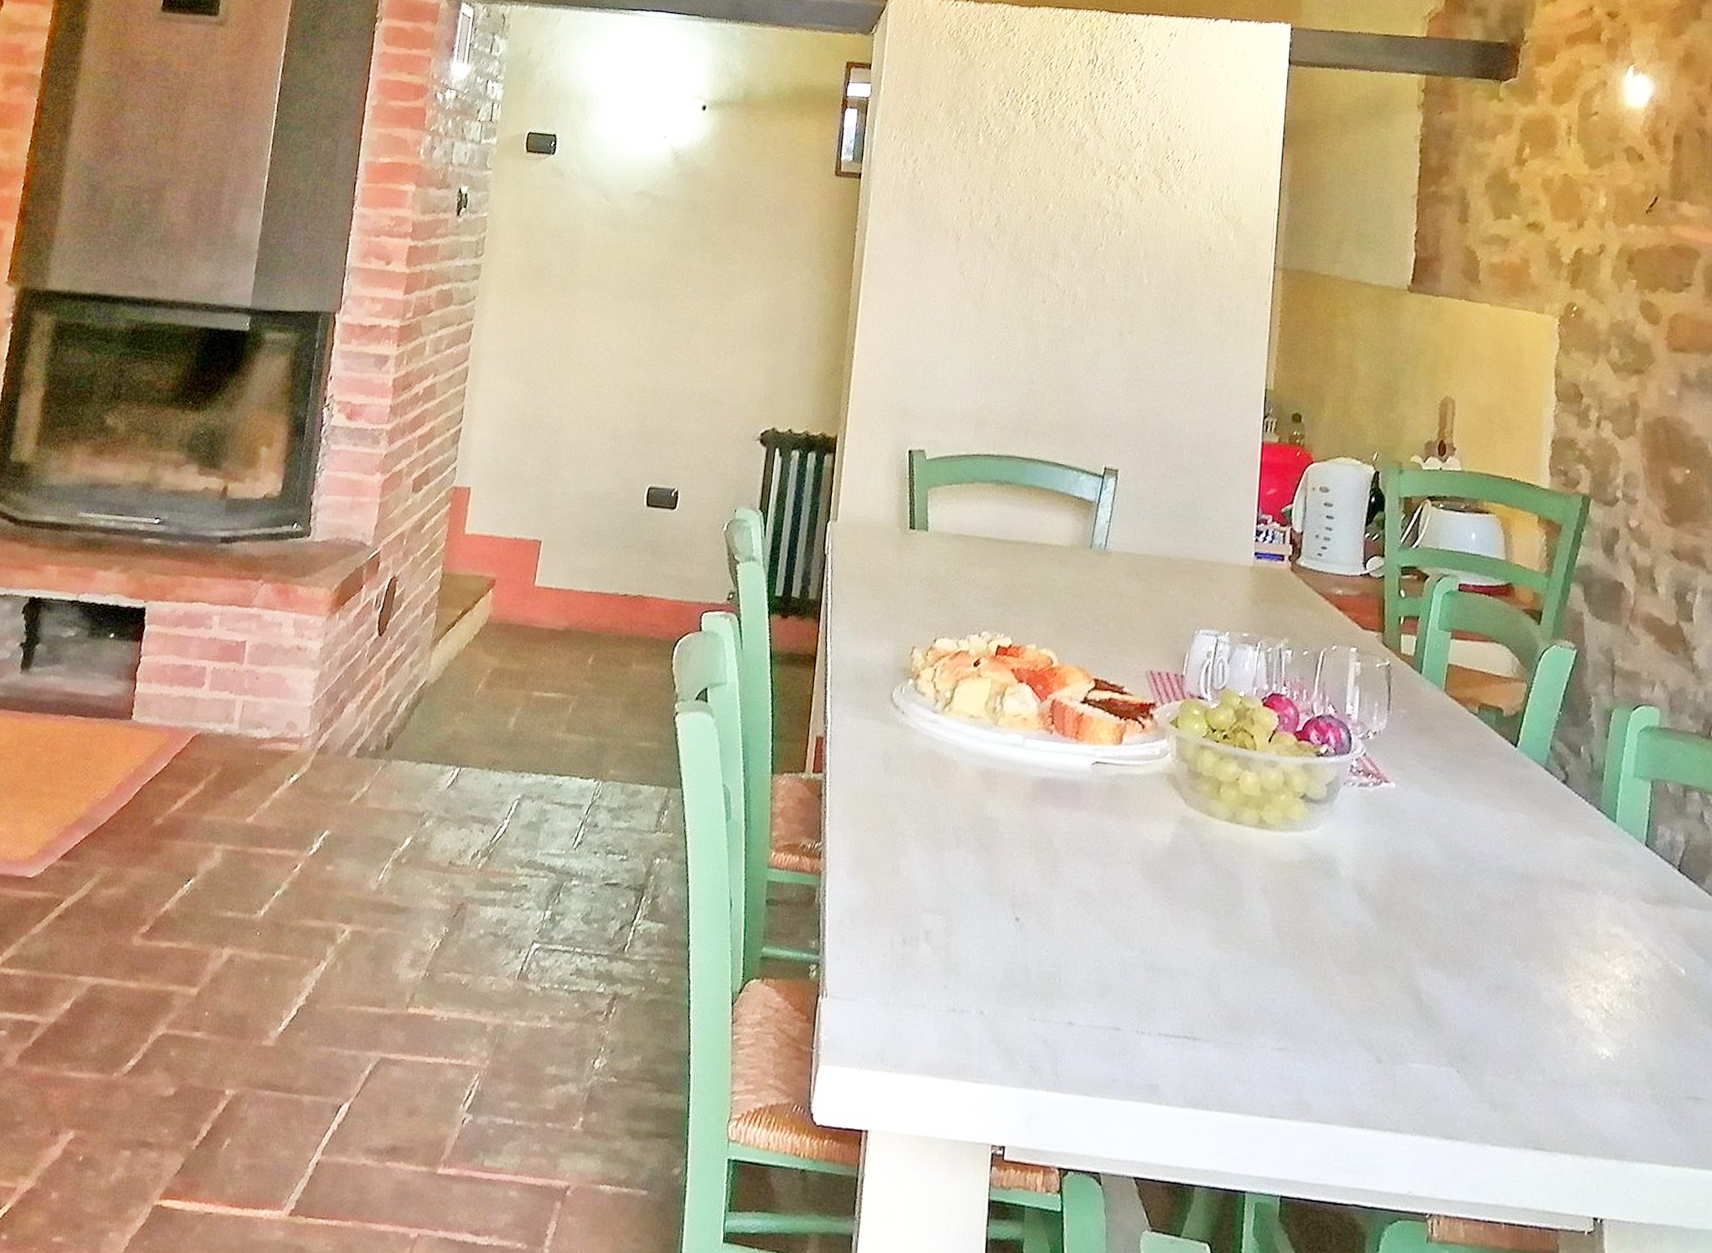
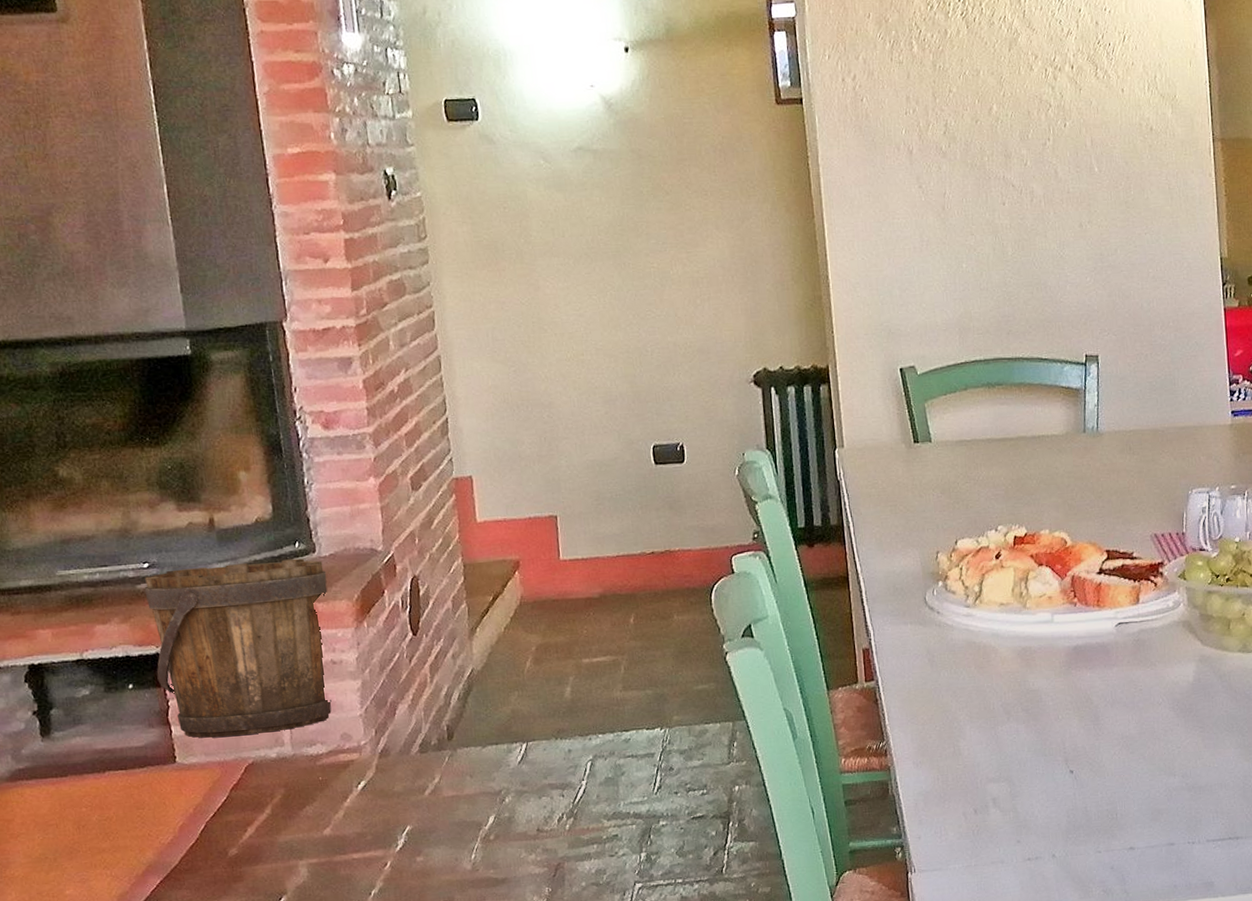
wooden bucket: none [137,530,315,708] -> present [144,558,332,738]

